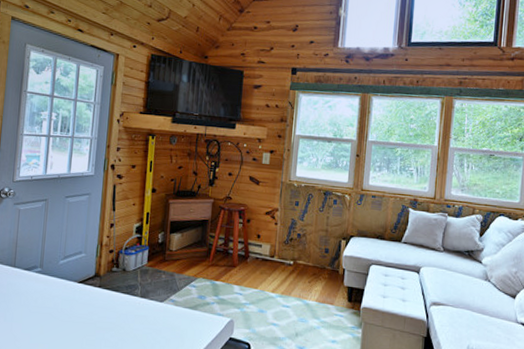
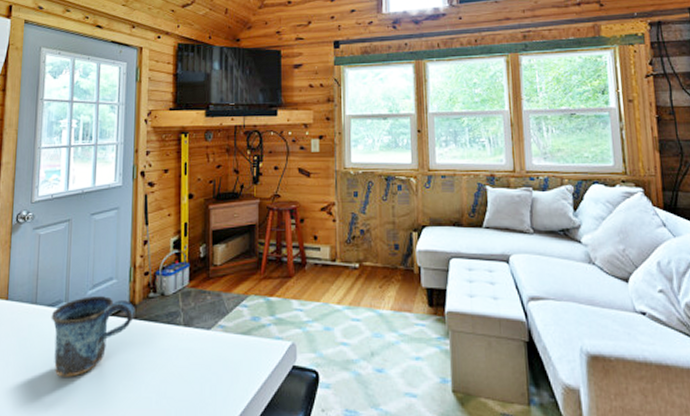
mug: none [27,265,100,329] -> present [51,296,136,377]

